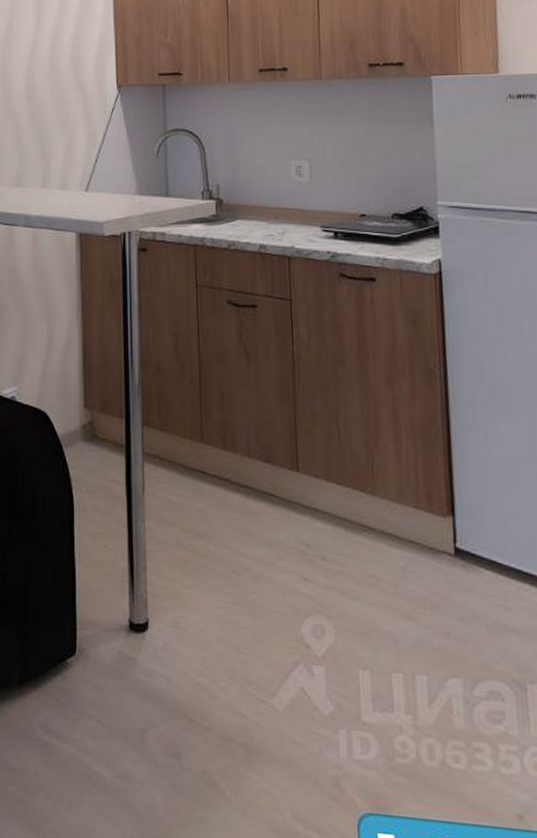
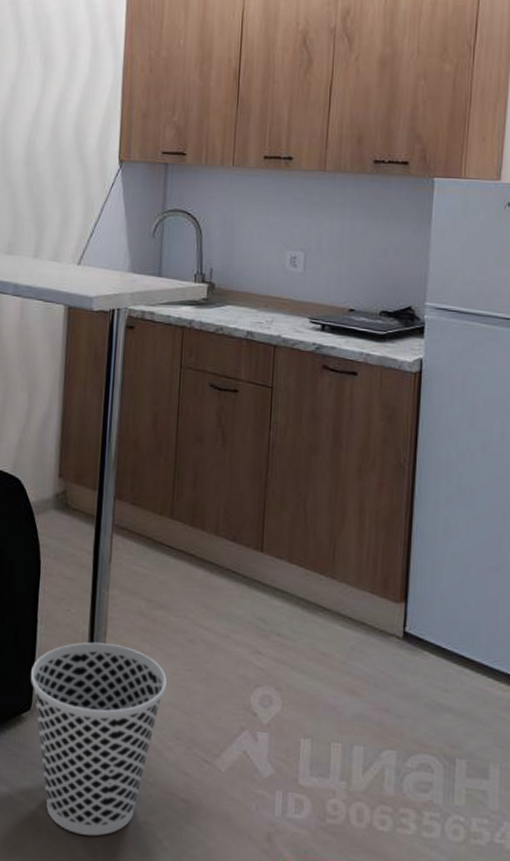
wastebasket: none [73,578,213,790] -> present [31,642,167,836]

